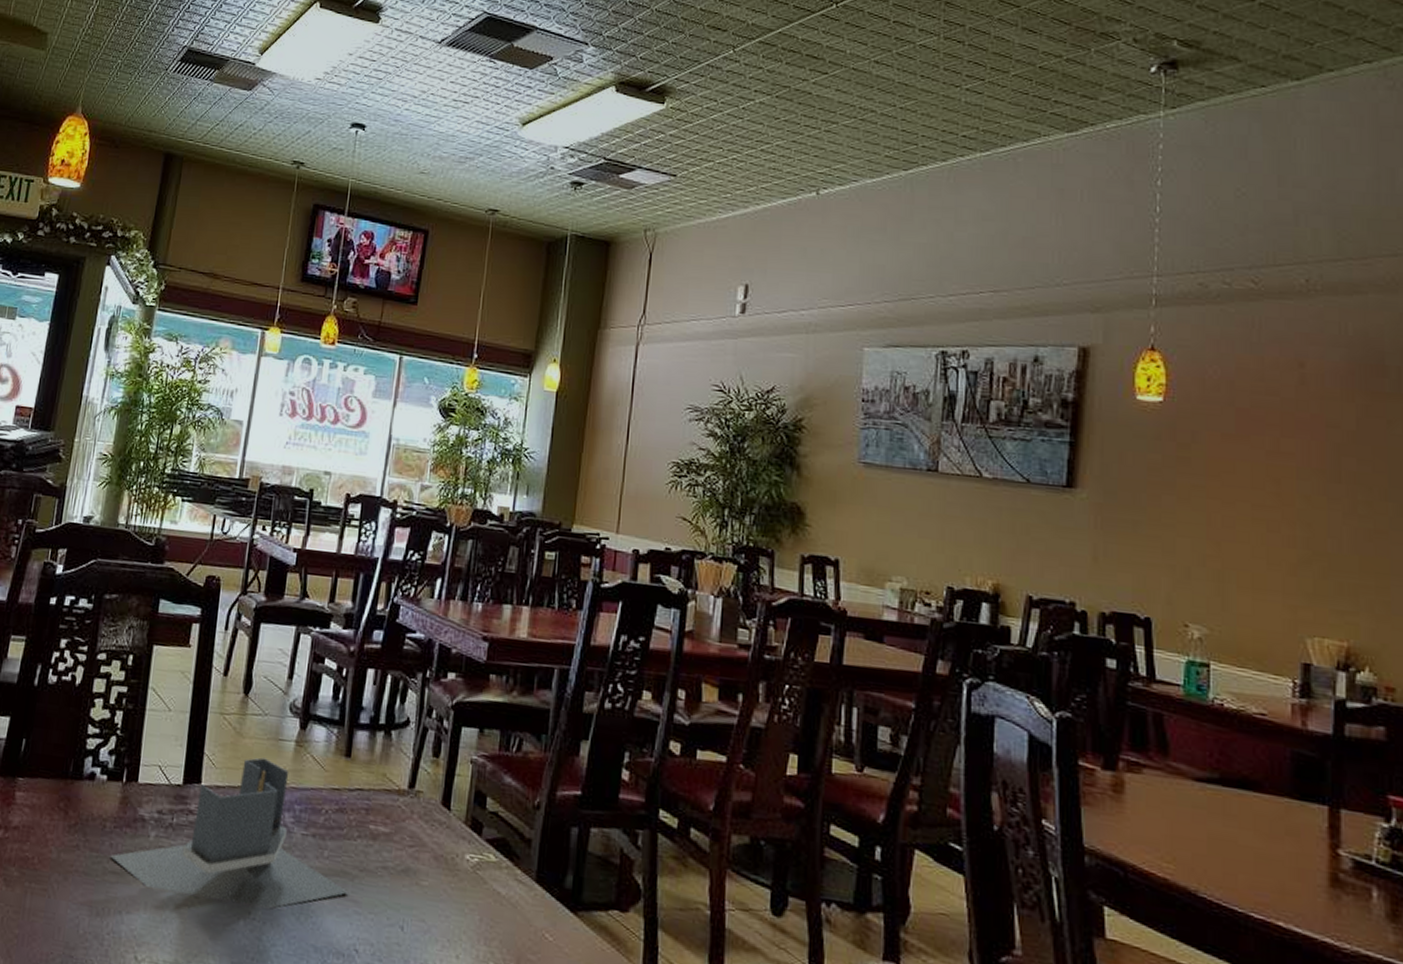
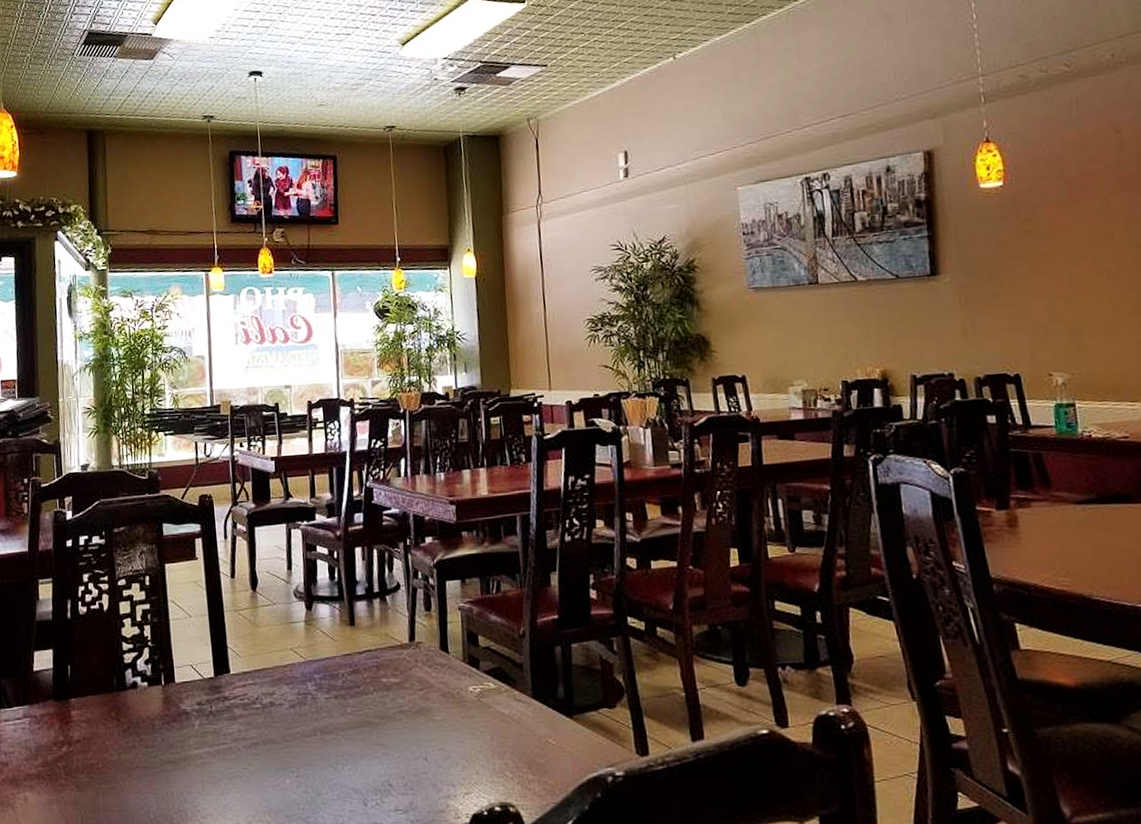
utensil holder: present [110,757,349,909] -> none [164,640,375,769]

